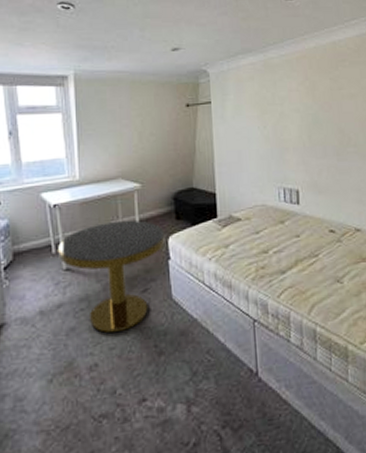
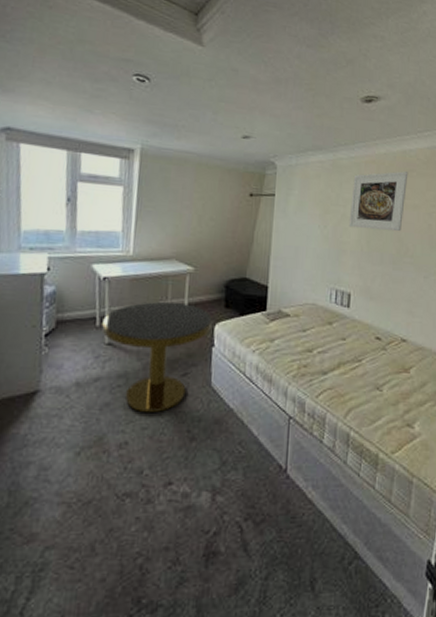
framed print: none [286,62,341,125] -> present [348,171,409,232]

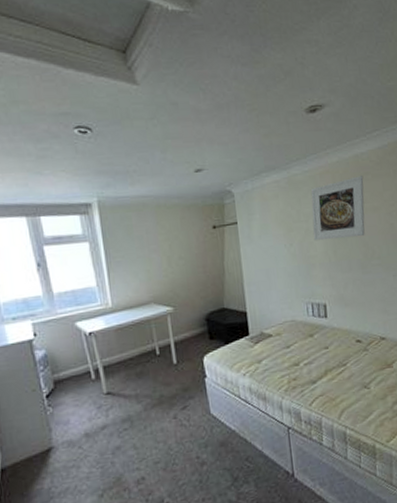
side table: present [102,301,213,412] -> none [97,342,201,449]

